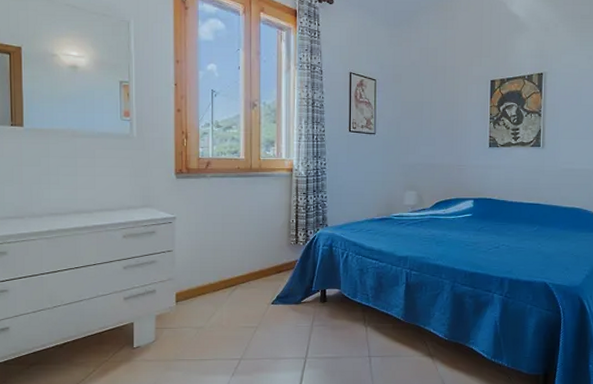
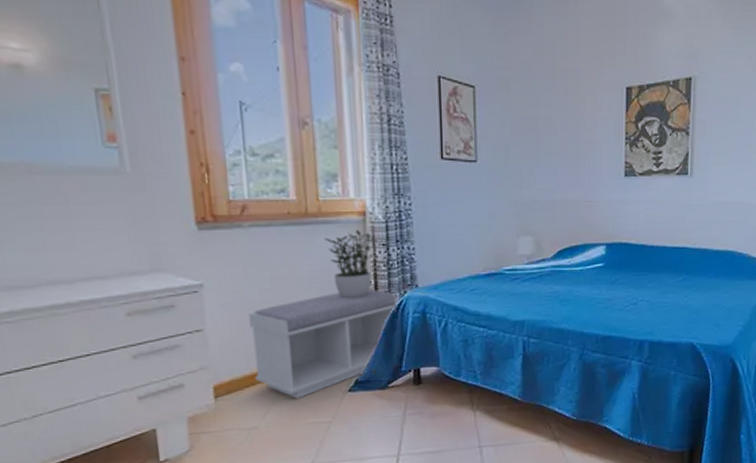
bench: none [205,227,312,307] -> present [249,290,398,399]
potted plant: none [262,182,300,232] -> present [324,229,378,298]

